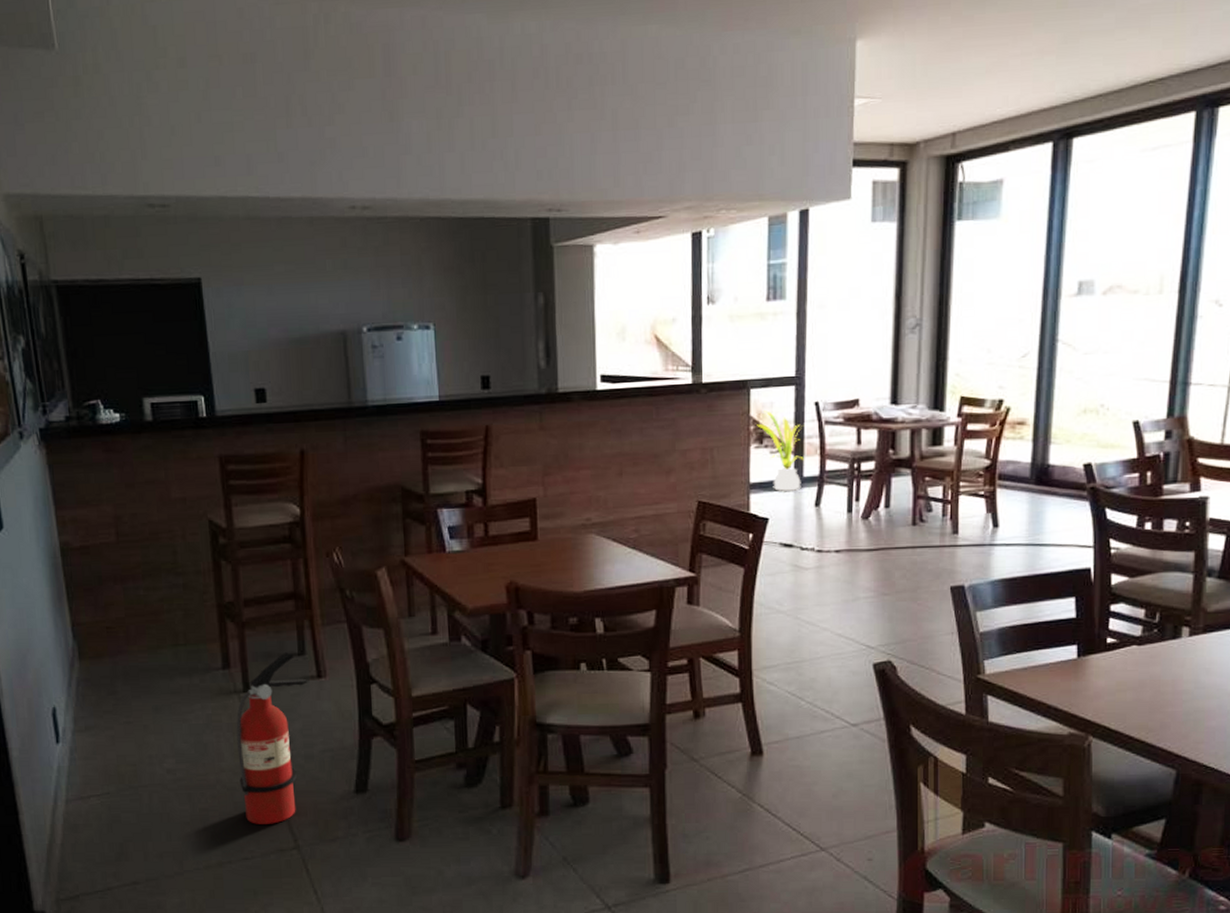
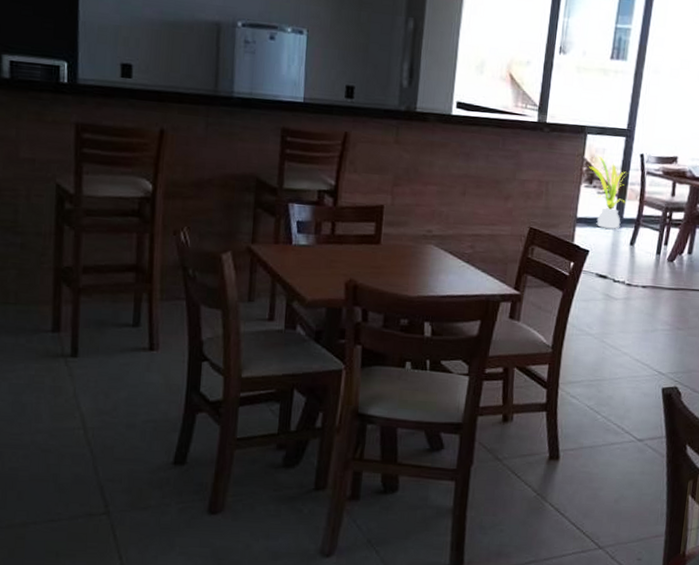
fire extinguisher: present [236,652,308,824] -> none [55,322,140,489]

